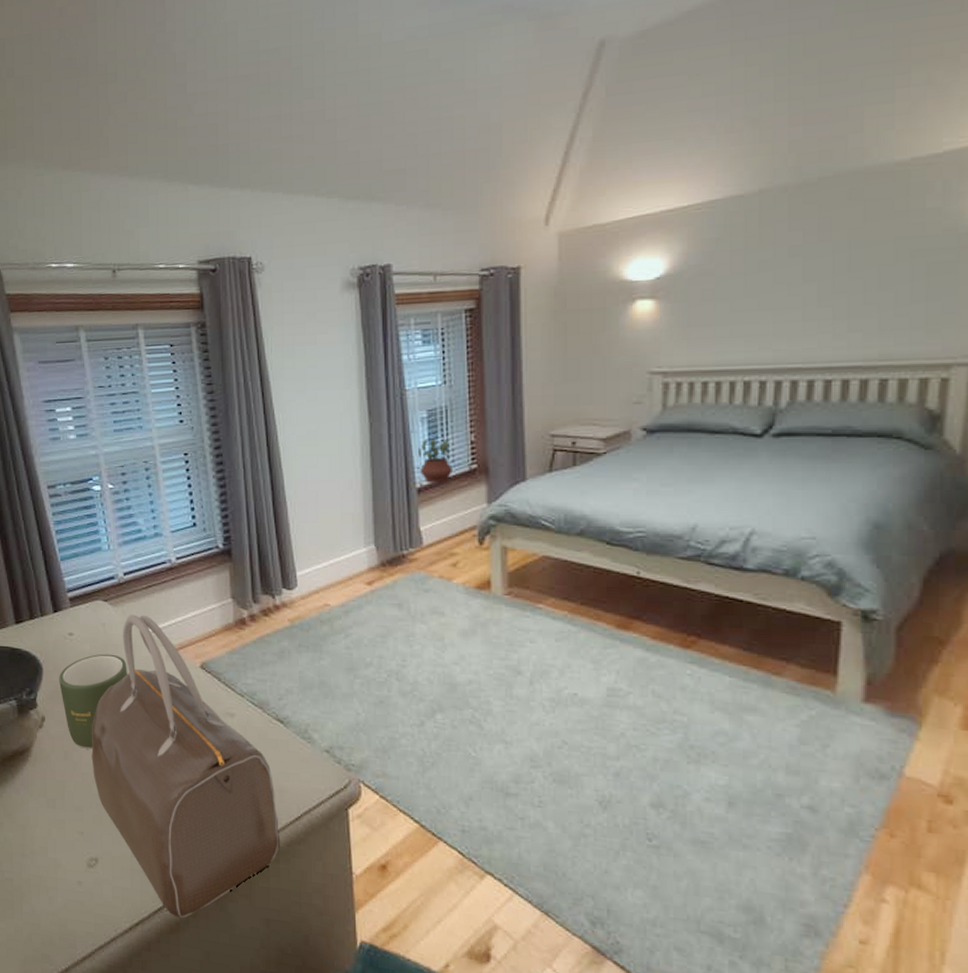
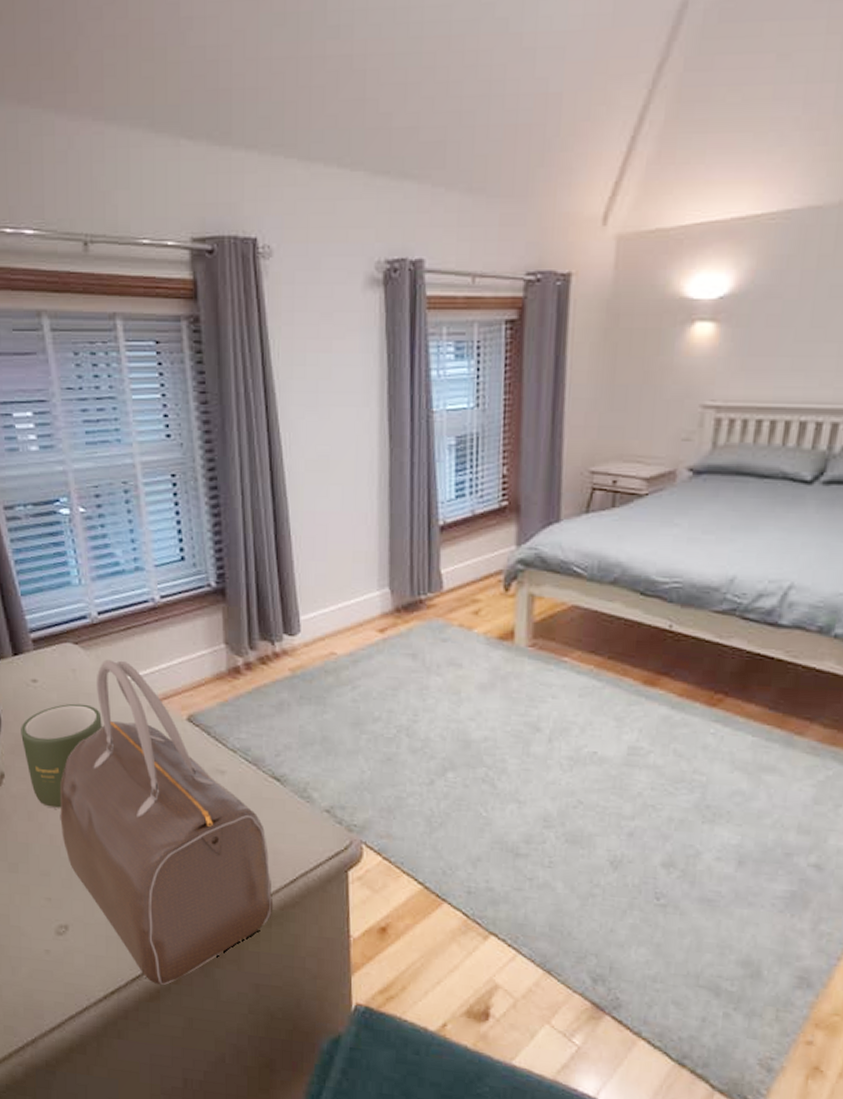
potted plant: present [418,438,453,484] -> none [443,469,481,522]

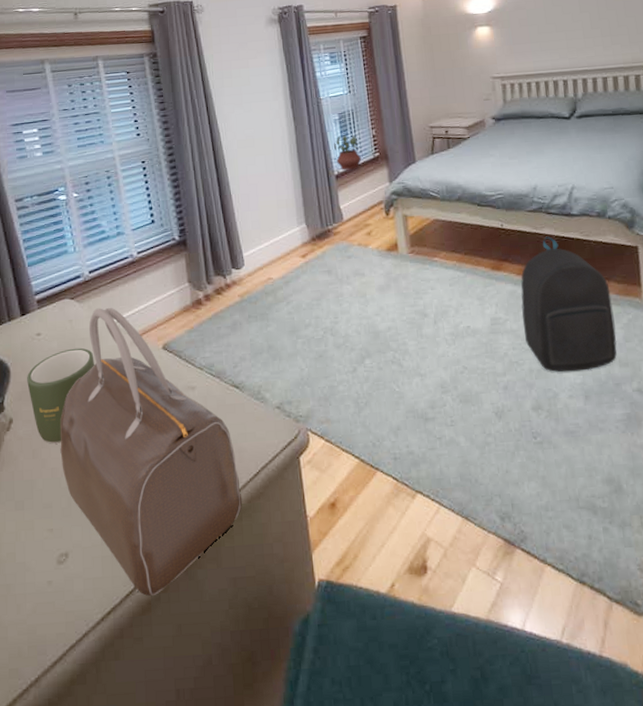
potted plant: none [443,469,481,522] -> present [334,134,361,171]
backpack: none [671,650,810,831] -> present [521,237,617,372]

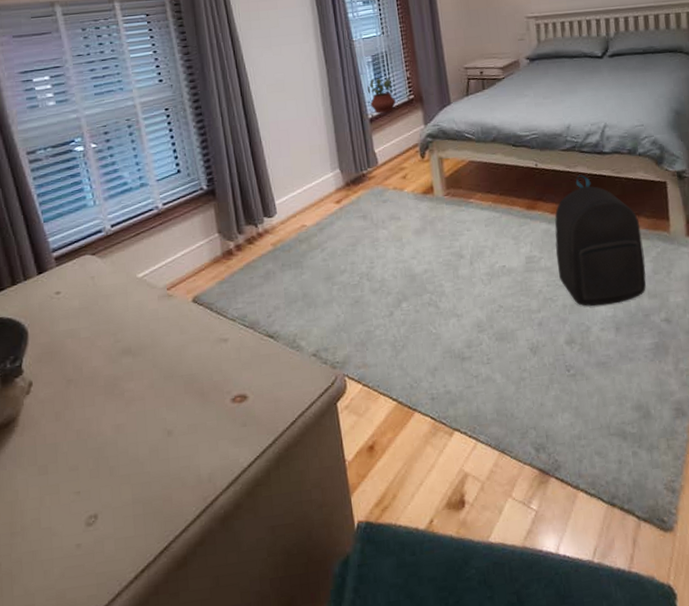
mug: present [27,347,94,444] -> none [46,304,120,405]
handbag: present [60,307,243,596] -> none [84,261,280,551]

